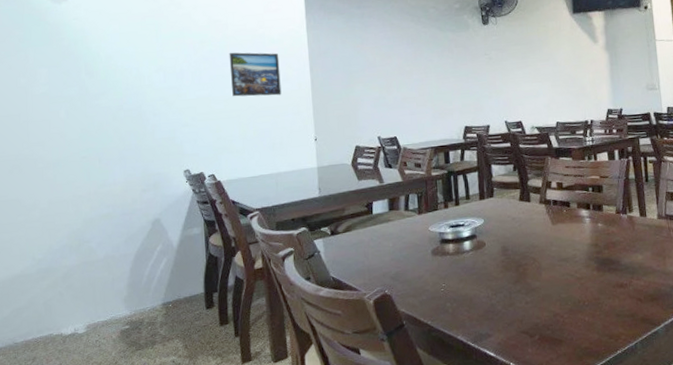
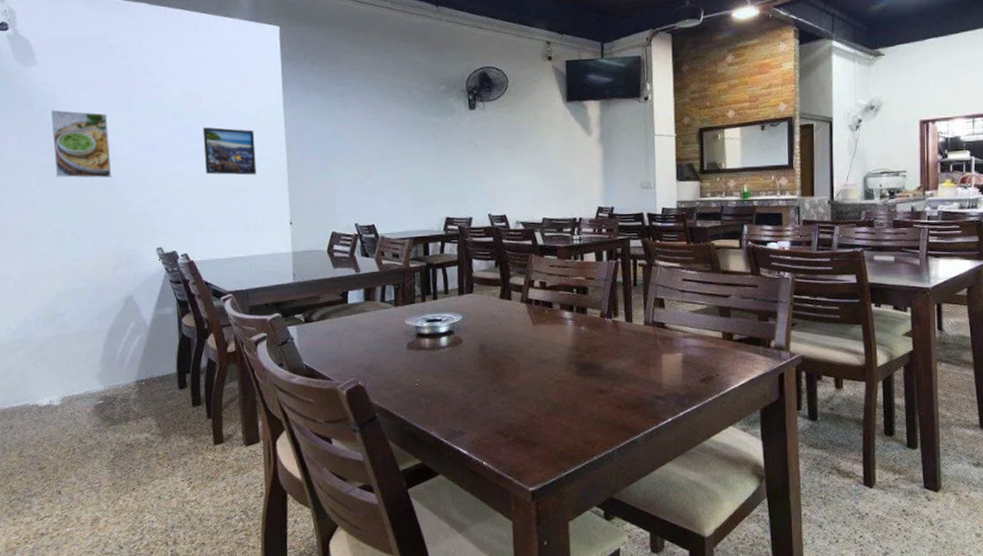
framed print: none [80,43,139,107] -> present [50,110,111,178]

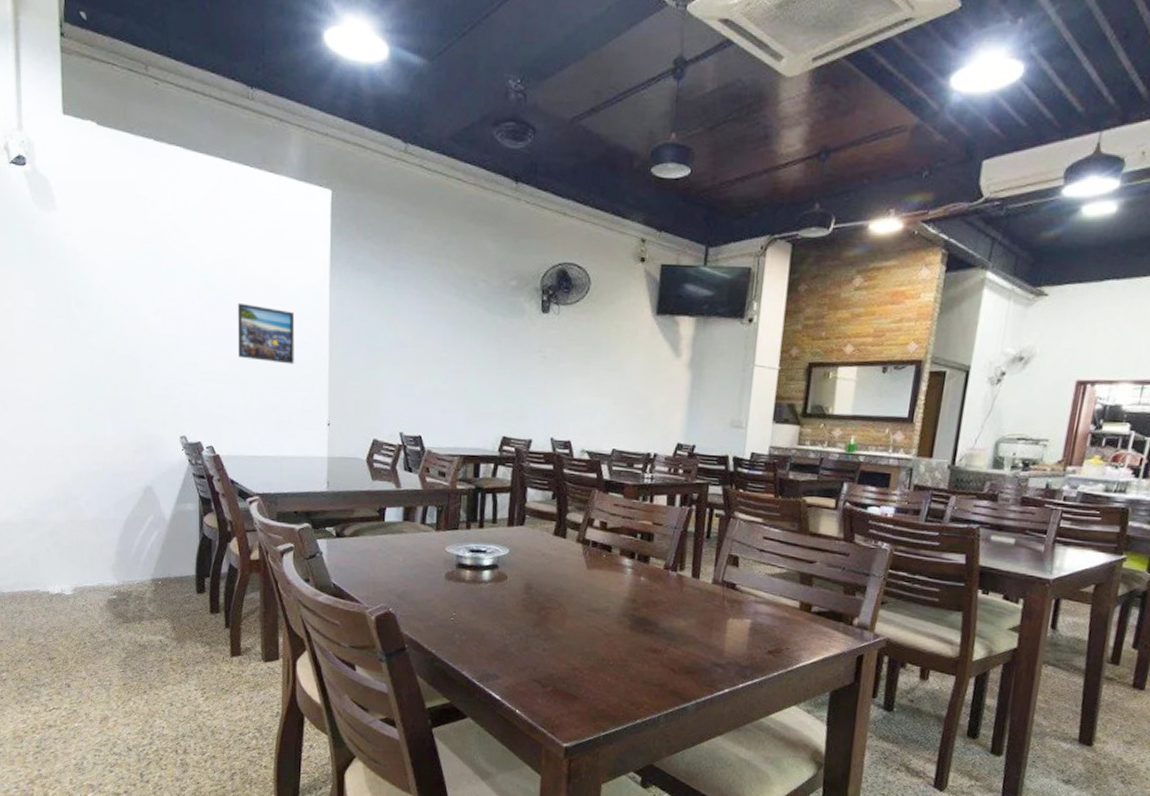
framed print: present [50,110,111,178] -> none [70,265,134,350]

